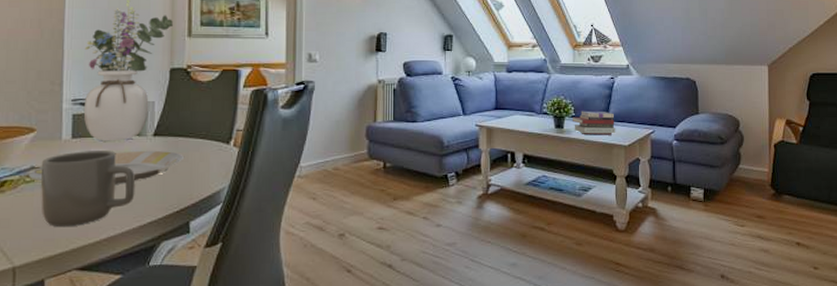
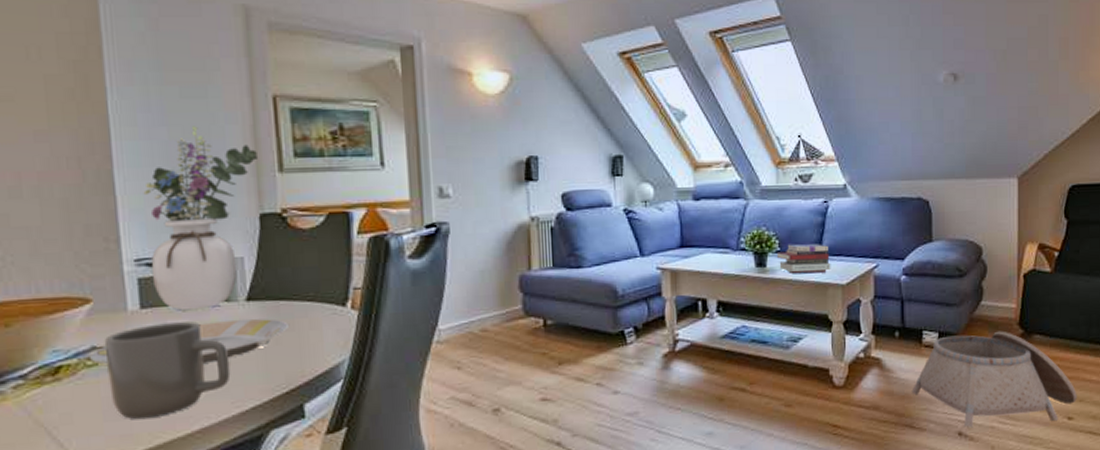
basket: none [681,190,821,272] -> present [911,331,1077,428]

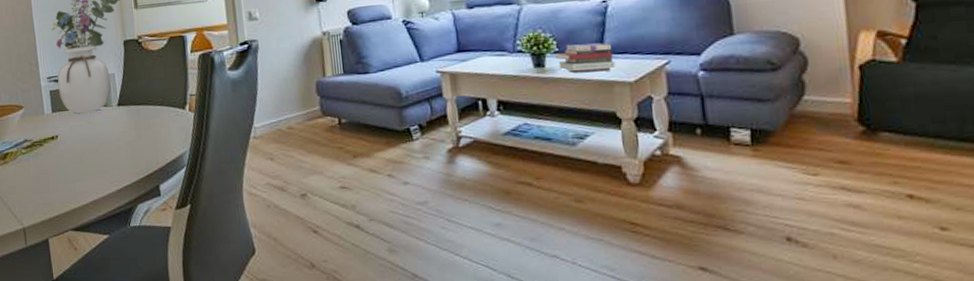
plate: present [88,318,290,365] -> none [23,119,147,153]
mug: present [104,321,231,419] -> none [31,121,110,192]
basket: present [911,331,1077,428] -> none [722,128,952,234]

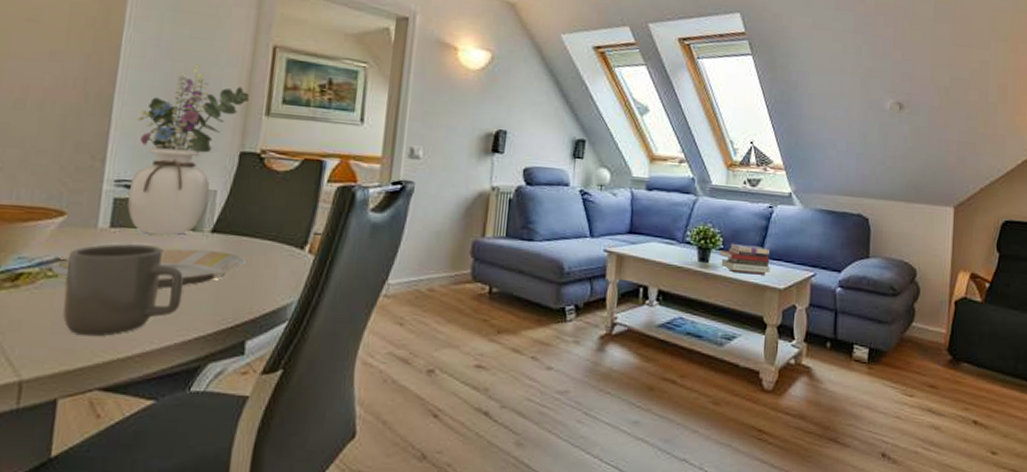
plate: none [23,119,147,153] -> present [50,248,248,288]
mug: none [31,121,110,192] -> present [62,243,184,335]

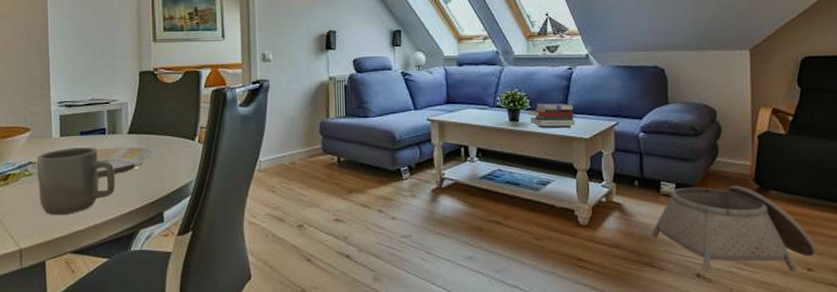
bouquet: present [127,64,249,236] -> none [66,9,139,139]
basket: none [838,353,1002,453] -> present [651,185,817,271]

